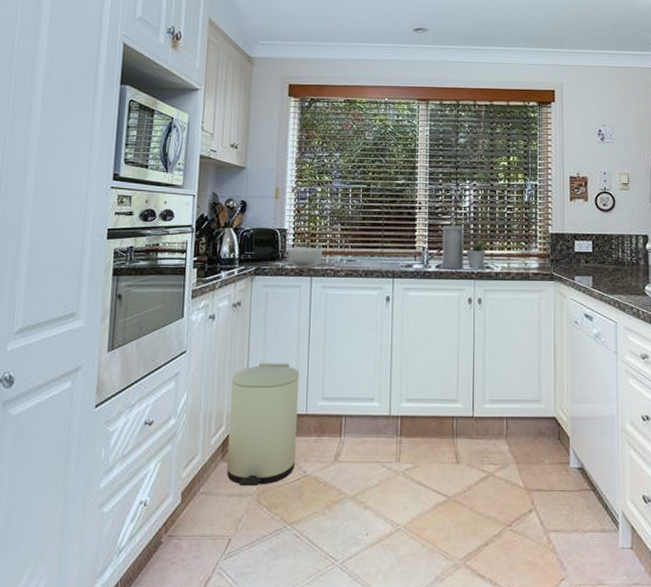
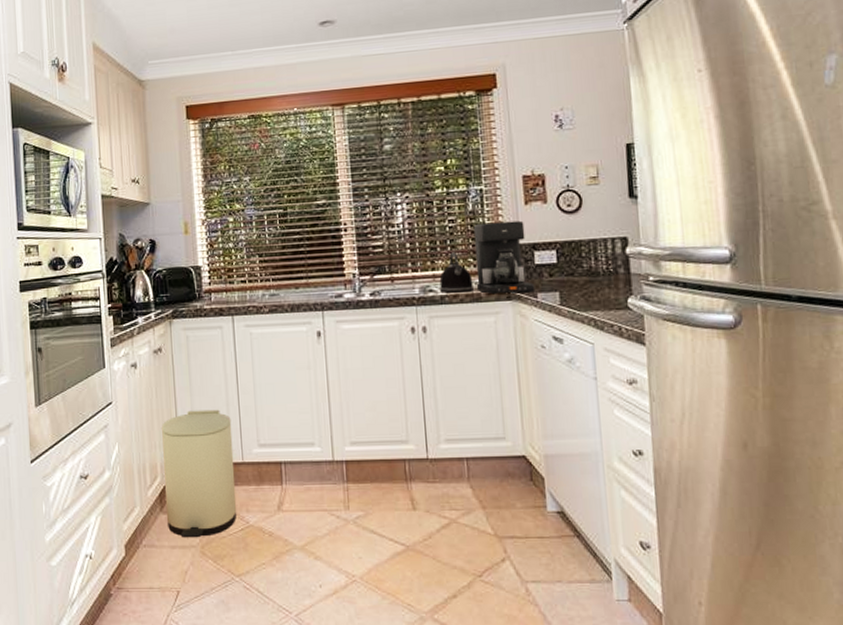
bowl: present [286,247,323,268] -> none [203,284,243,308]
canister: present [441,225,464,270] -> none [373,246,403,297]
potted plant: present [466,238,486,269] -> none [403,258,427,294]
kettle: none [495,235,525,272] -> present [439,252,475,294]
coffee maker: none [526,213,574,275] -> present [473,220,536,295]

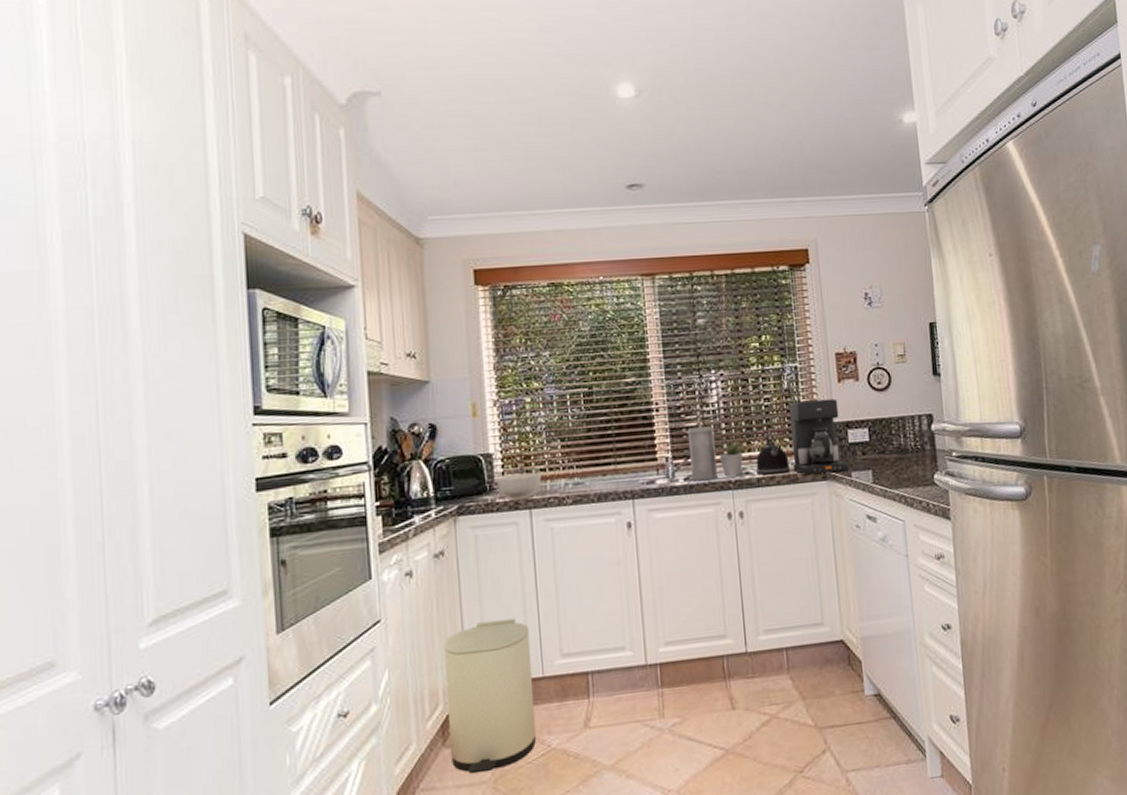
bowl: none [203,284,243,308] -> present [495,473,542,501]
canister: none [373,246,403,297] -> present [687,426,719,482]
potted plant: none [403,258,427,294] -> present [719,439,744,477]

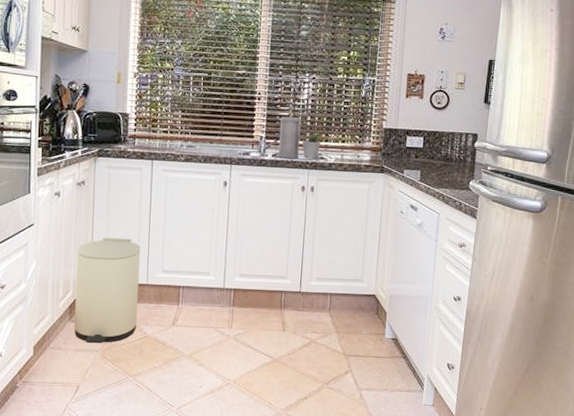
bowl: present [495,473,542,501] -> none [128,132,164,152]
kettle: present [755,431,791,476] -> none [328,128,357,164]
coffee maker: present [788,398,850,476] -> none [358,108,404,169]

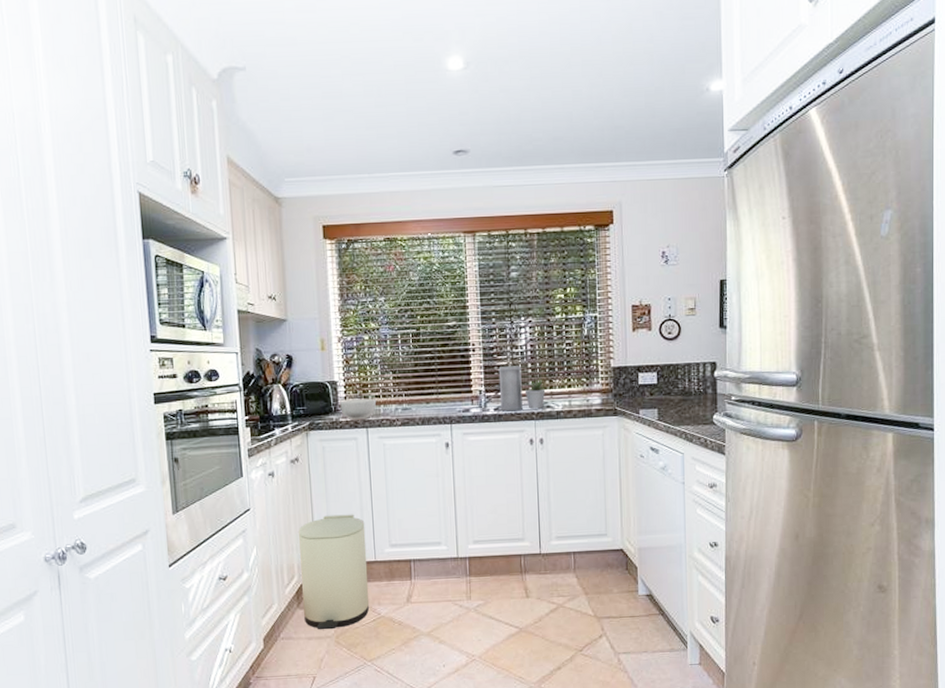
bowl: none [128,132,164,152] -> present [339,398,377,420]

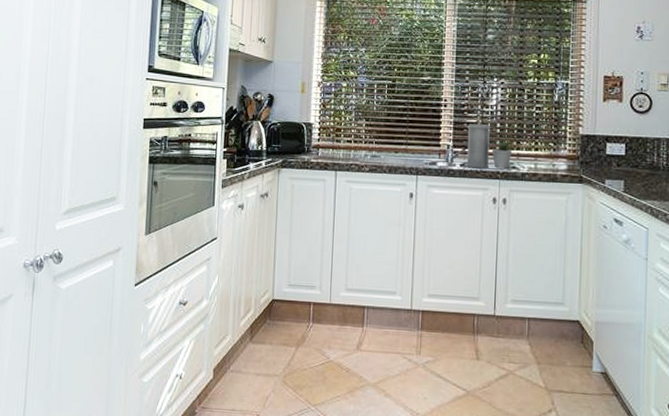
pedal bin: present [298,514,370,630] -> none [254,252,324,368]
bowl: present [339,398,377,420] -> none [312,142,348,163]

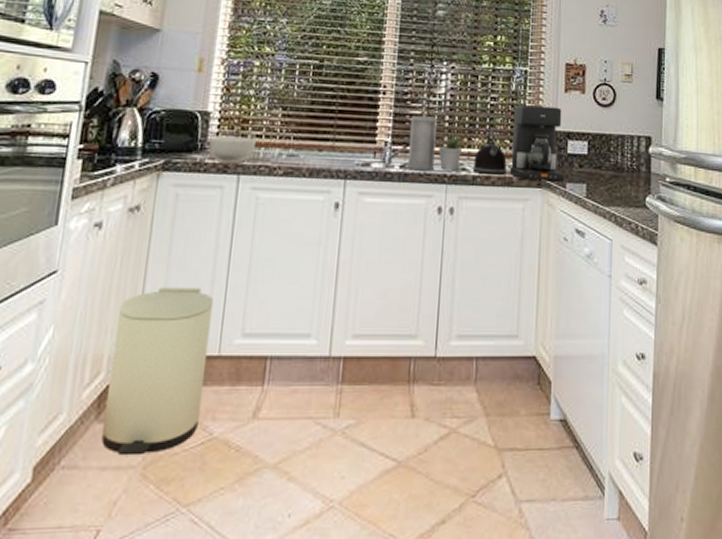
pedal bin: none [254,252,324,368] -> present [101,287,214,456]
bowl: none [312,142,348,163] -> present [208,136,257,164]
kettle: none [521,135,552,173] -> present [472,131,508,176]
coffee maker: none [553,113,604,179] -> present [509,105,565,182]

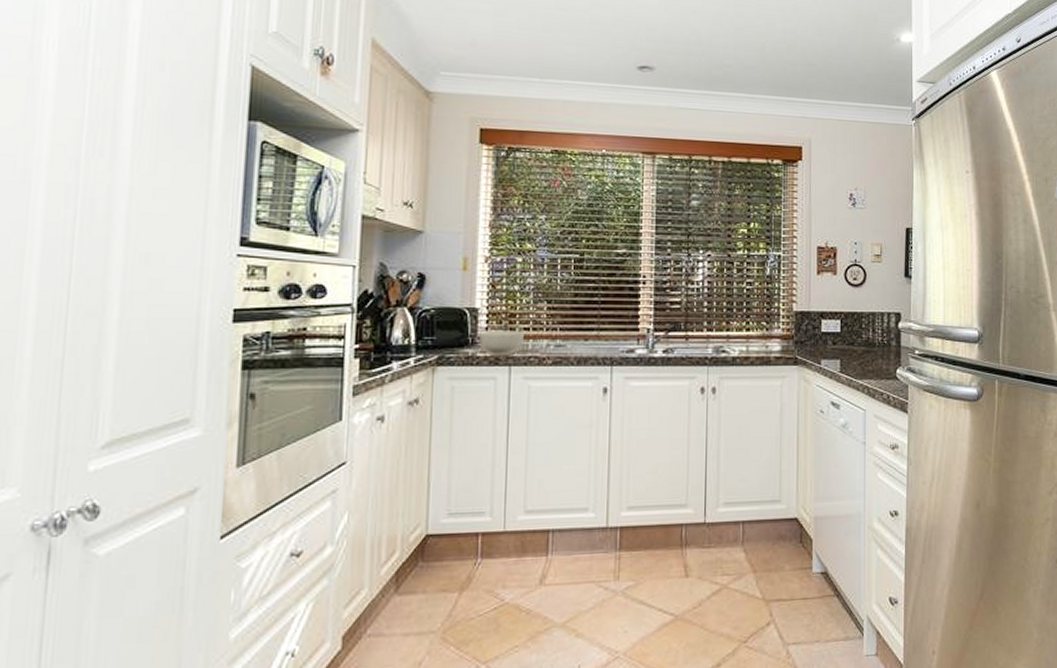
pedal bin: present [101,287,214,456] -> none [401,471,496,623]
canister: present [407,116,437,171] -> none [669,303,696,355]
potted plant: present [438,133,463,171] -> none [698,318,722,353]
kettle: present [472,131,508,176] -> none [731,314,765,356]
coffee maker: present [509,105,565,182] -> none [767,288,820,359]

